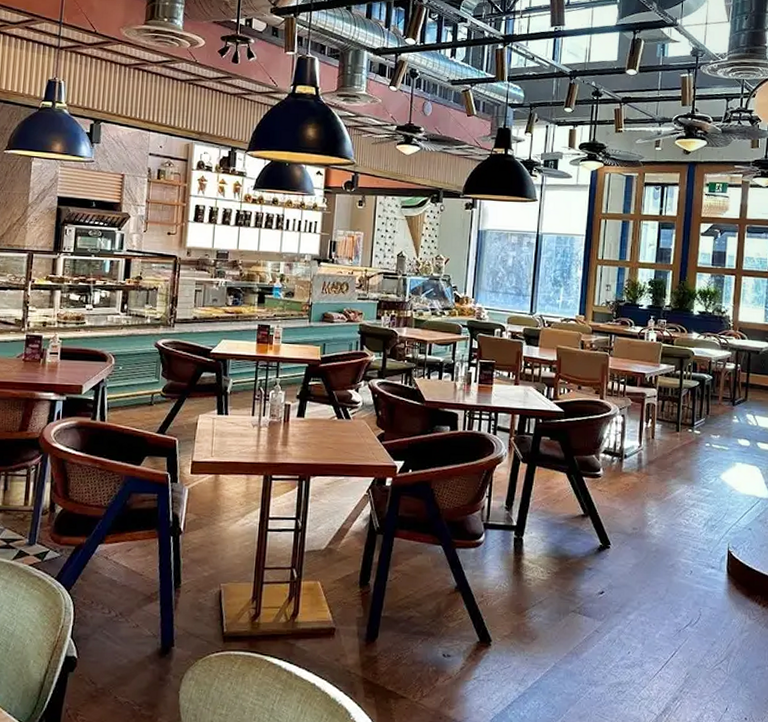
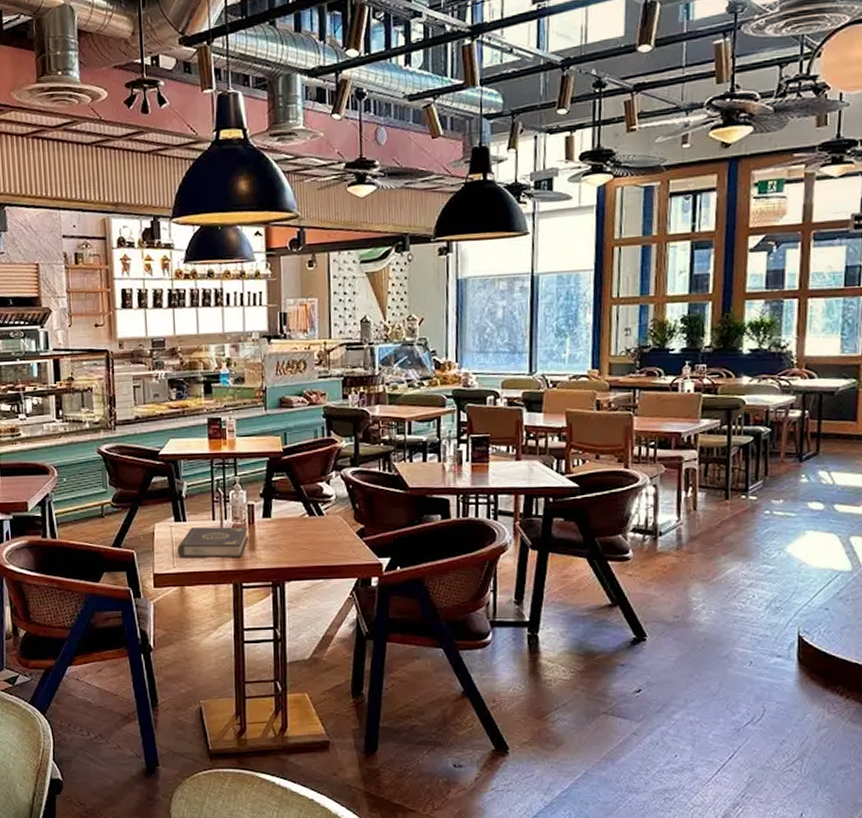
book: none [217,421,283,452] -> present [177,526,249,558]

